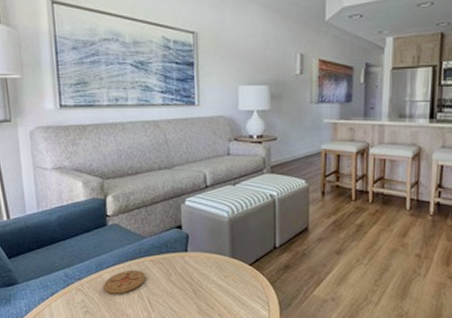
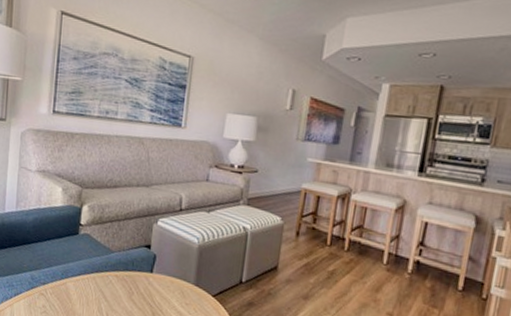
coaster: present [103,270,146,294] -> none [65,282,109,305]

